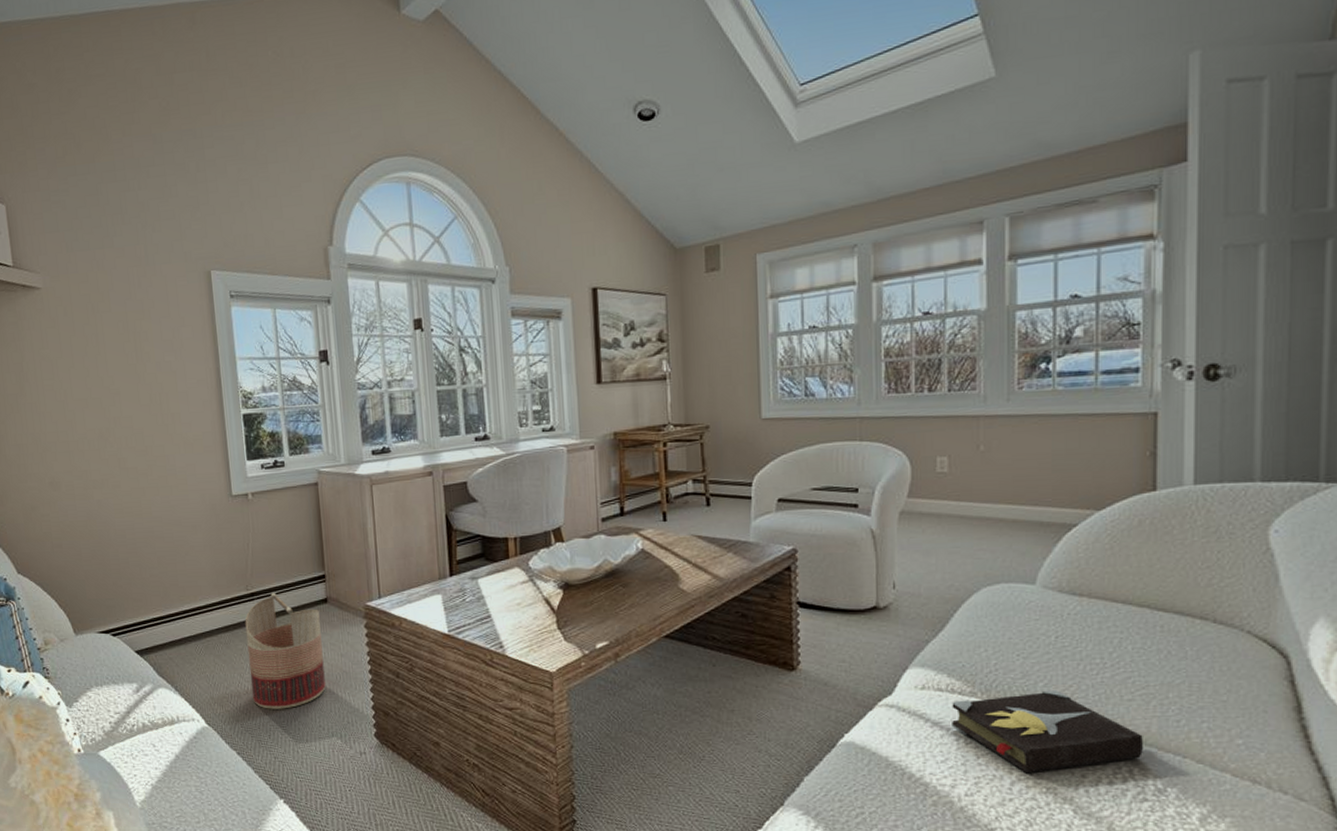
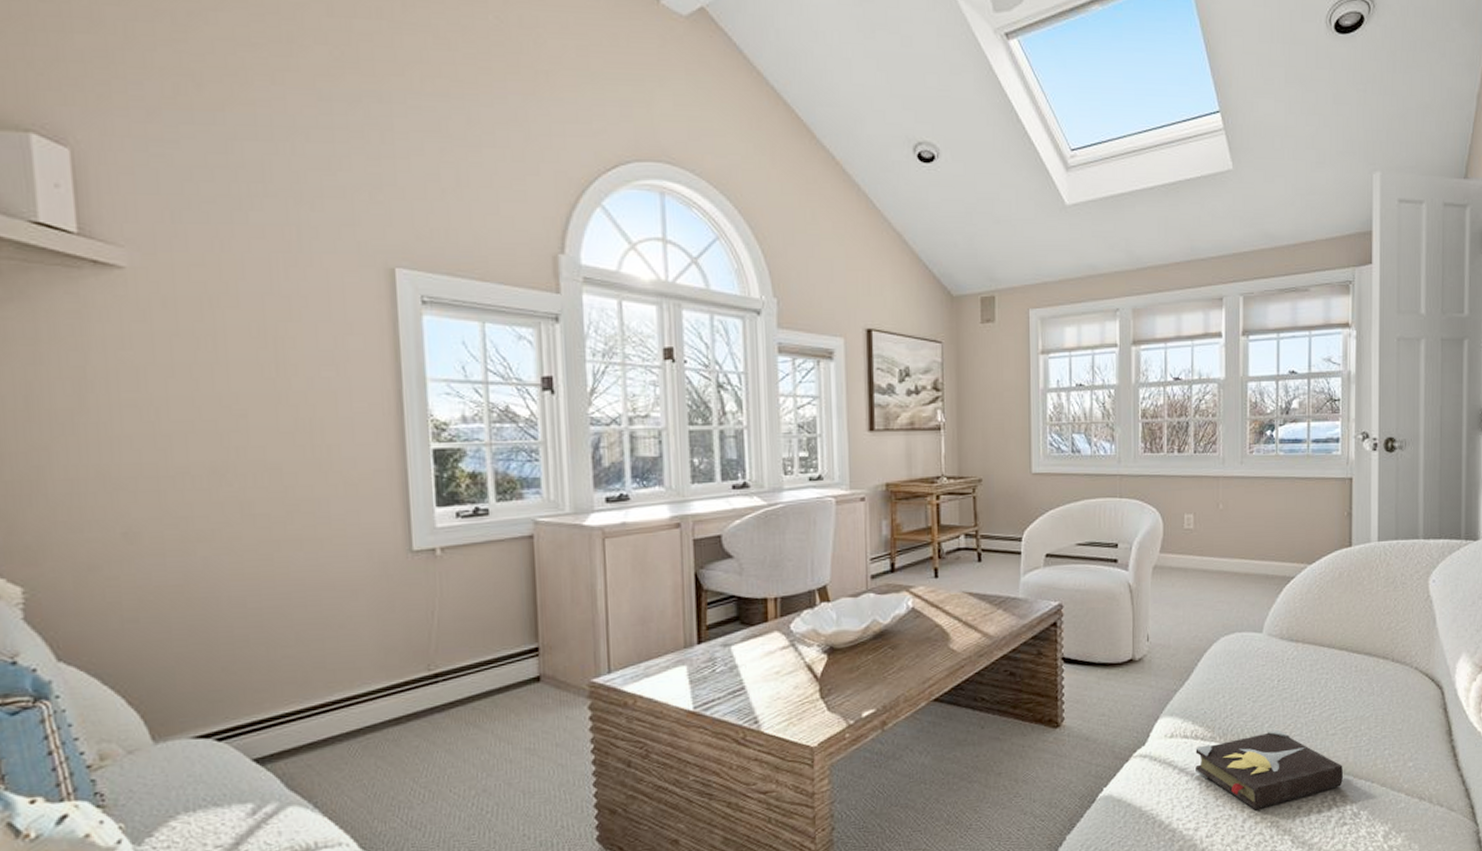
basket: present [245,592,326,709] -> none [424,671,534,821]

